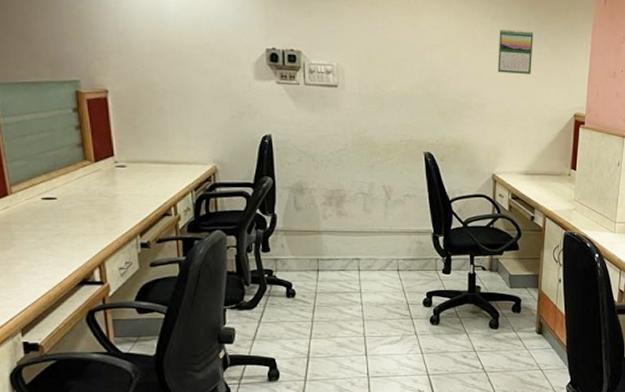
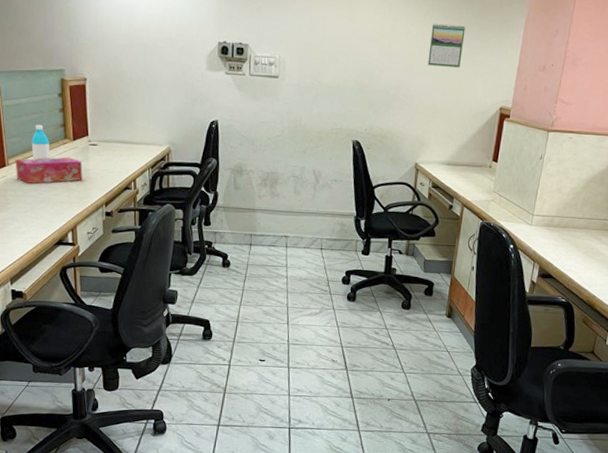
tissue box: none [20,181,109,215] -> present [15,157,83,184]
water bottle: none [40,145,66,186] -> present [31,125,50,160]

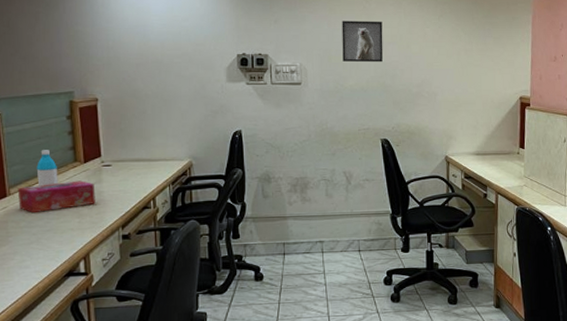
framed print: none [322,12,366,60] -> present [342,20,383,63]
calendar: present [428,23,466,68] -> none [446,24,478,63]

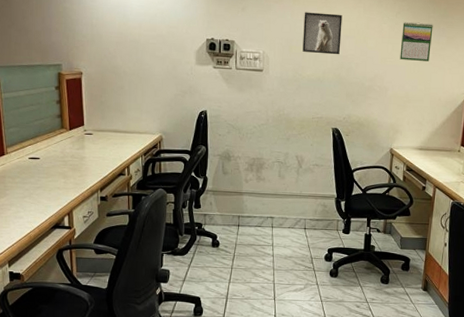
tissue box: present [17,180,95,214] -> none [13,145,79,172]
water bottle: present [36,150,58,186] -> none [29,116,48,148]
calendar: none [446,24,478,63] -> present [400,21,433,61]

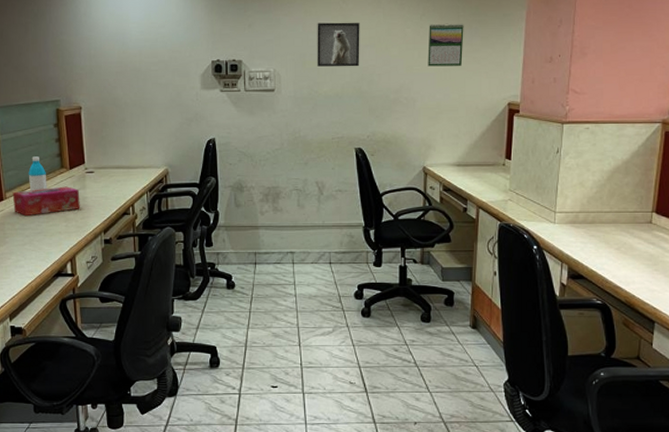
tissue box: none [13,145,79,172] -> present [12,186,80,217]
water bottle: none [29,116,48,148] -> present [28,156,47,191]

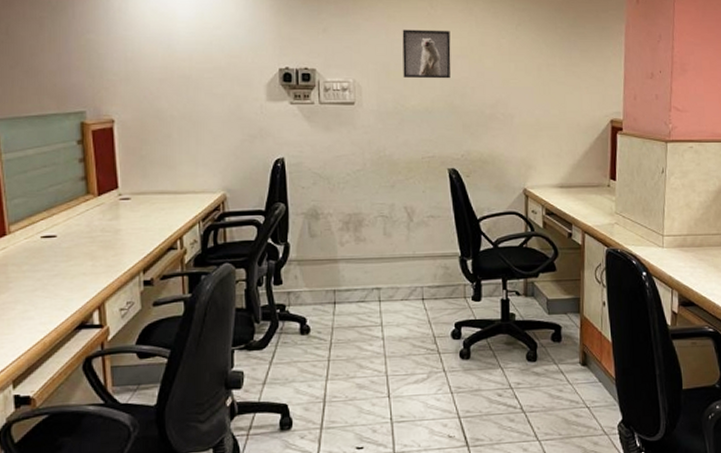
tissue box: present [12,186,80,217] -> none [19,216,112,255]
water bottle: present [28,156,47,191] -> none [41,180,67,223]
calendar: present [428,23,464,67] -> none [524,34,563,80]

